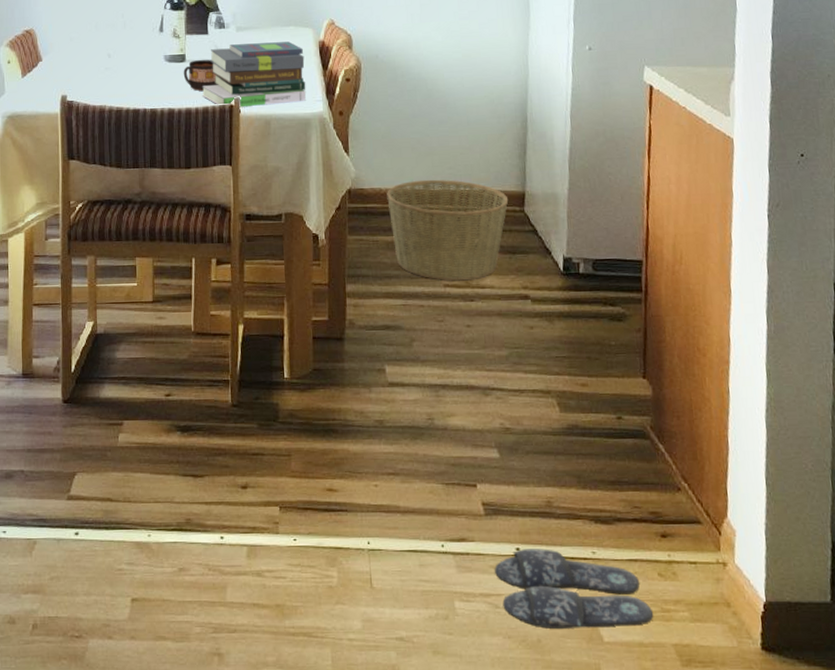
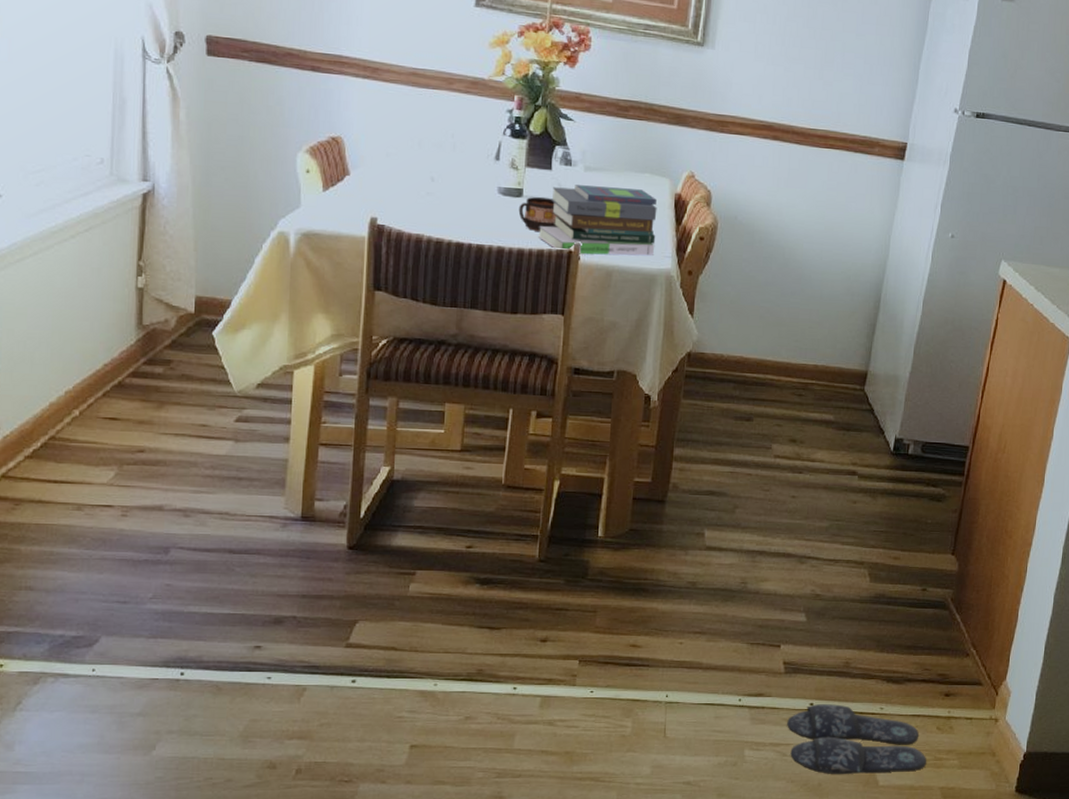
basket: present [387,179,509,281] -> none [728,349,851,453]

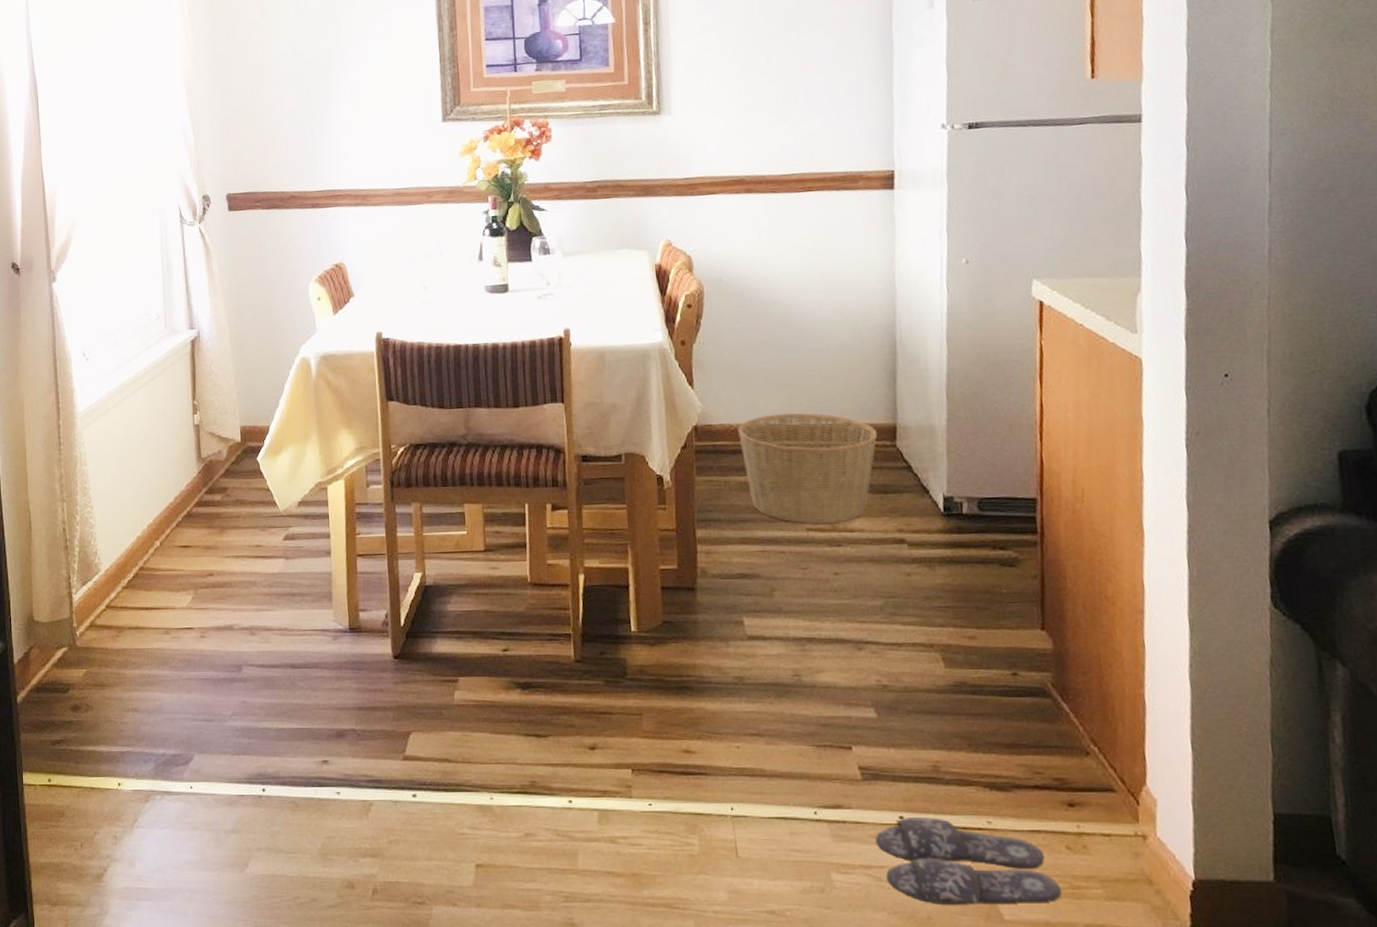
cup: present [518,196,558,231] -> none [506,288,546,323]
books: present [539,185,657,257] -> none [528,266,643,340]
basket: none [728,349,851,453] -> present [738,412,878,525]

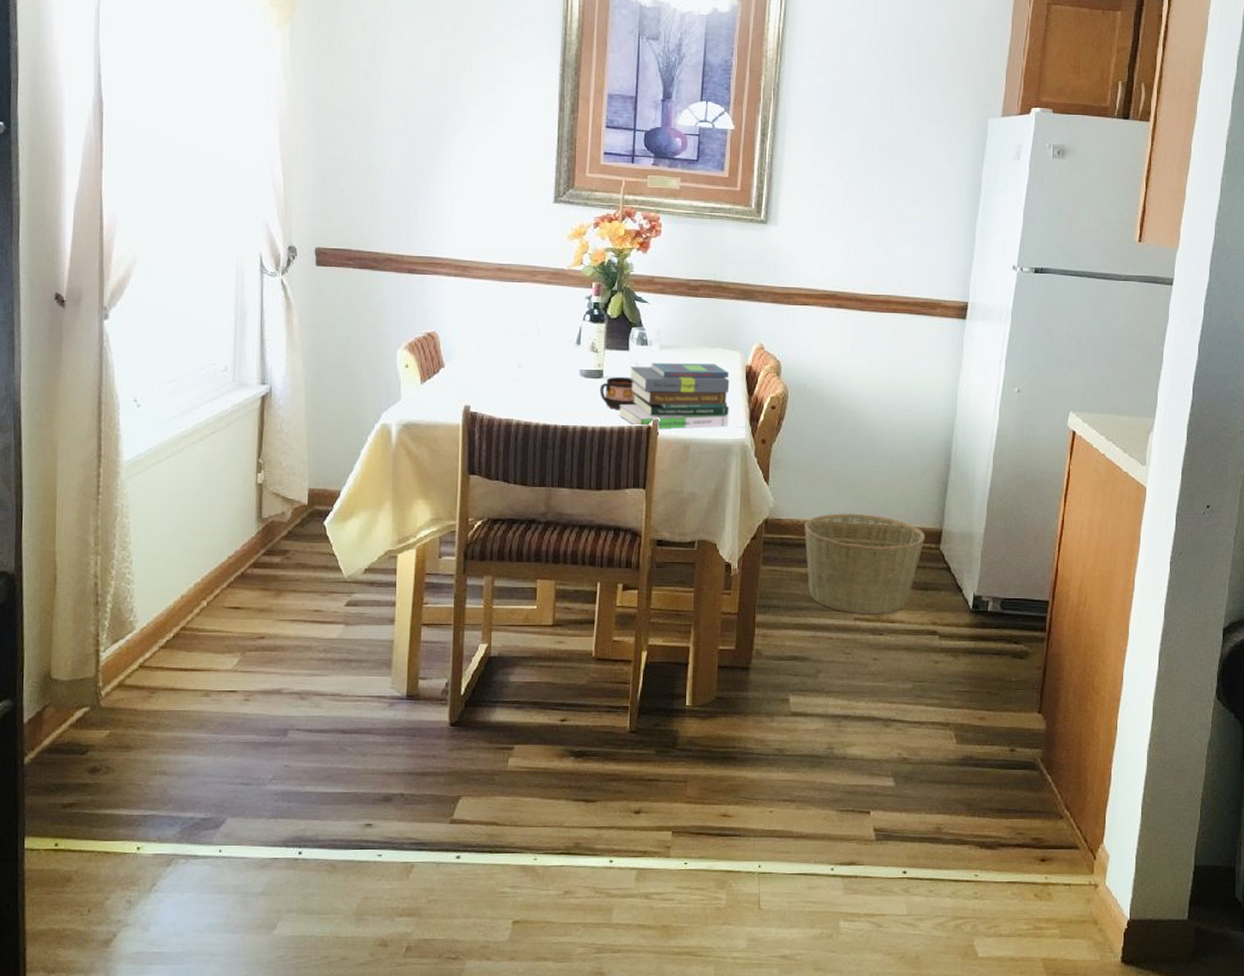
cup: none [506,288,546,323] -> present [599,376,637,410]
books: none [528,266,643,340] -> present [619,363,730,430]
slippers: present [876,817,1061,905] -> none [881,872,1025,946]

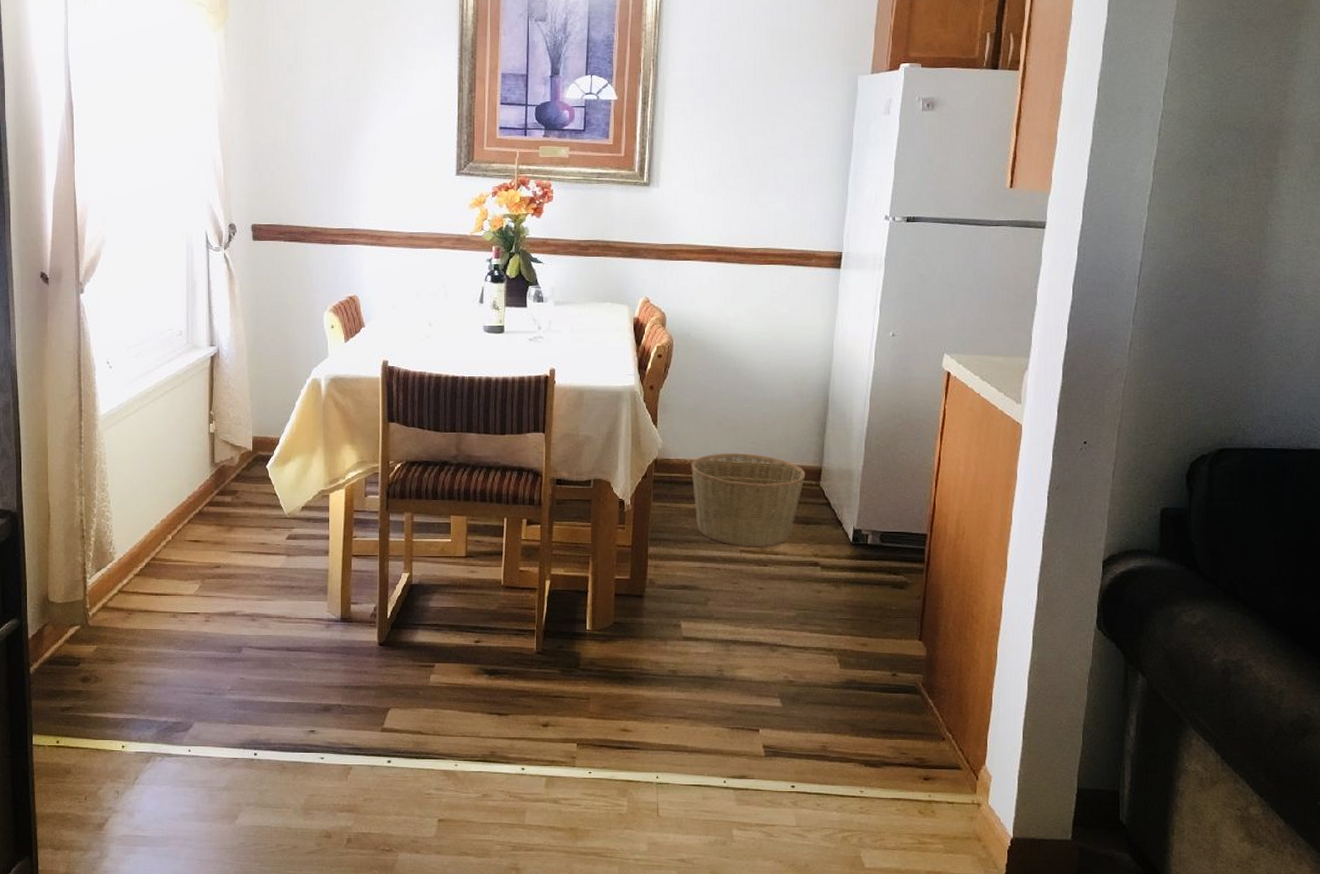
cup: present [599,376,637,410] -> none [501,331,535,361]
books: present [619,363,730,430] -> none [519,317,619,379]

